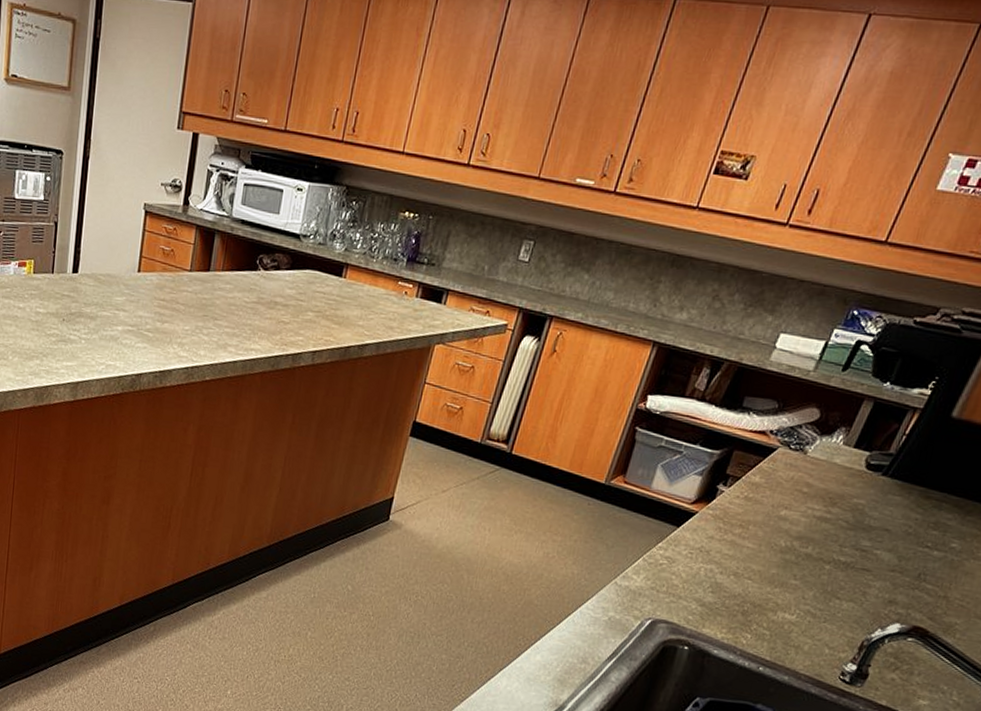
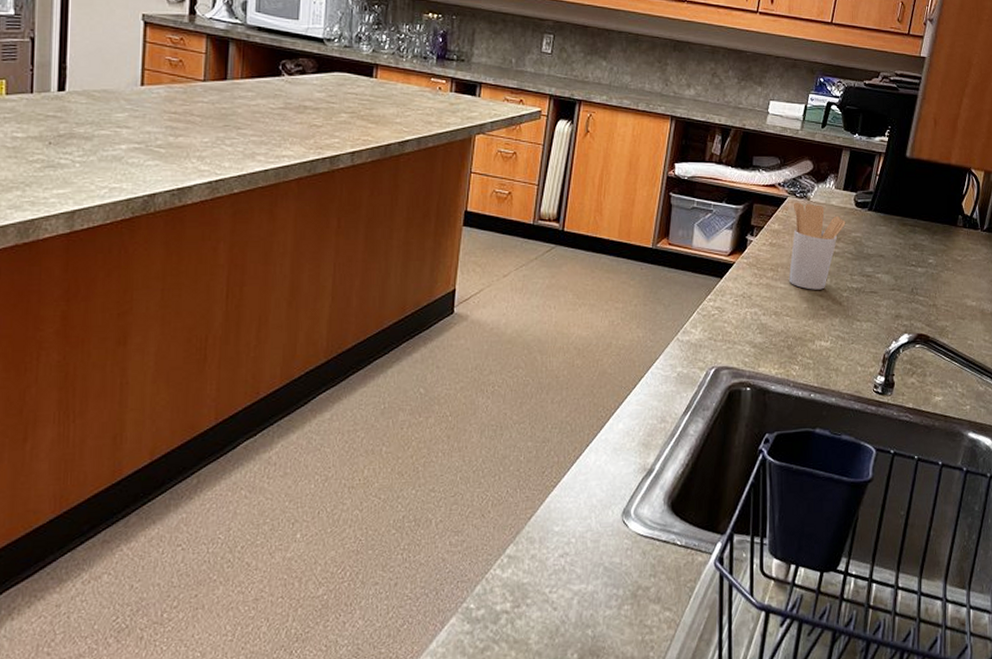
utensil holder: none [759,454,849,557] -> present [788,202,846,290]

